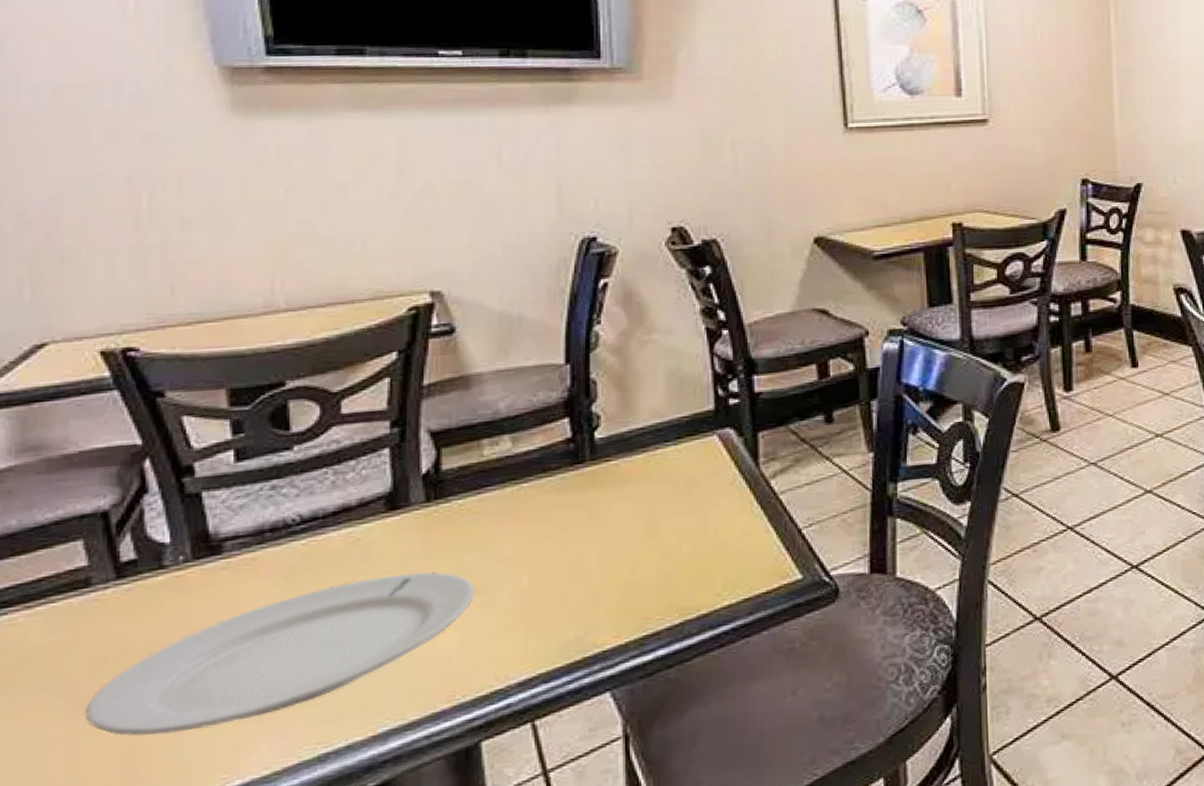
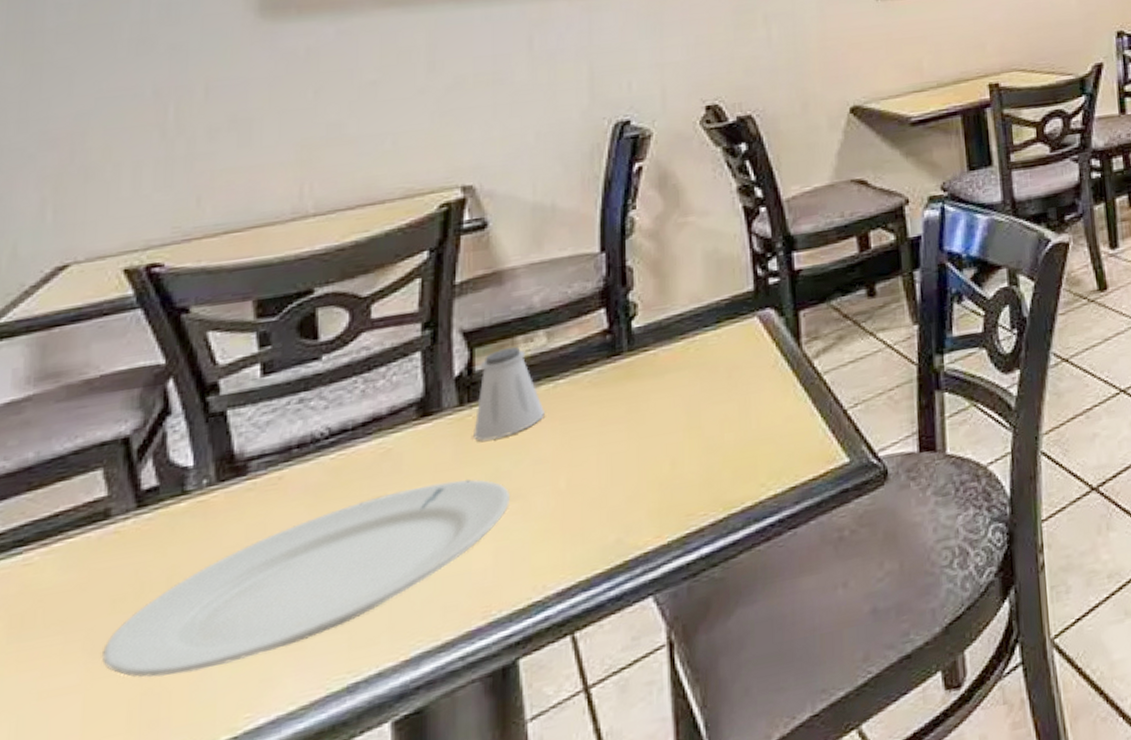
saltshaker: none [440,449,509,537] -> present [474,347,545,441]

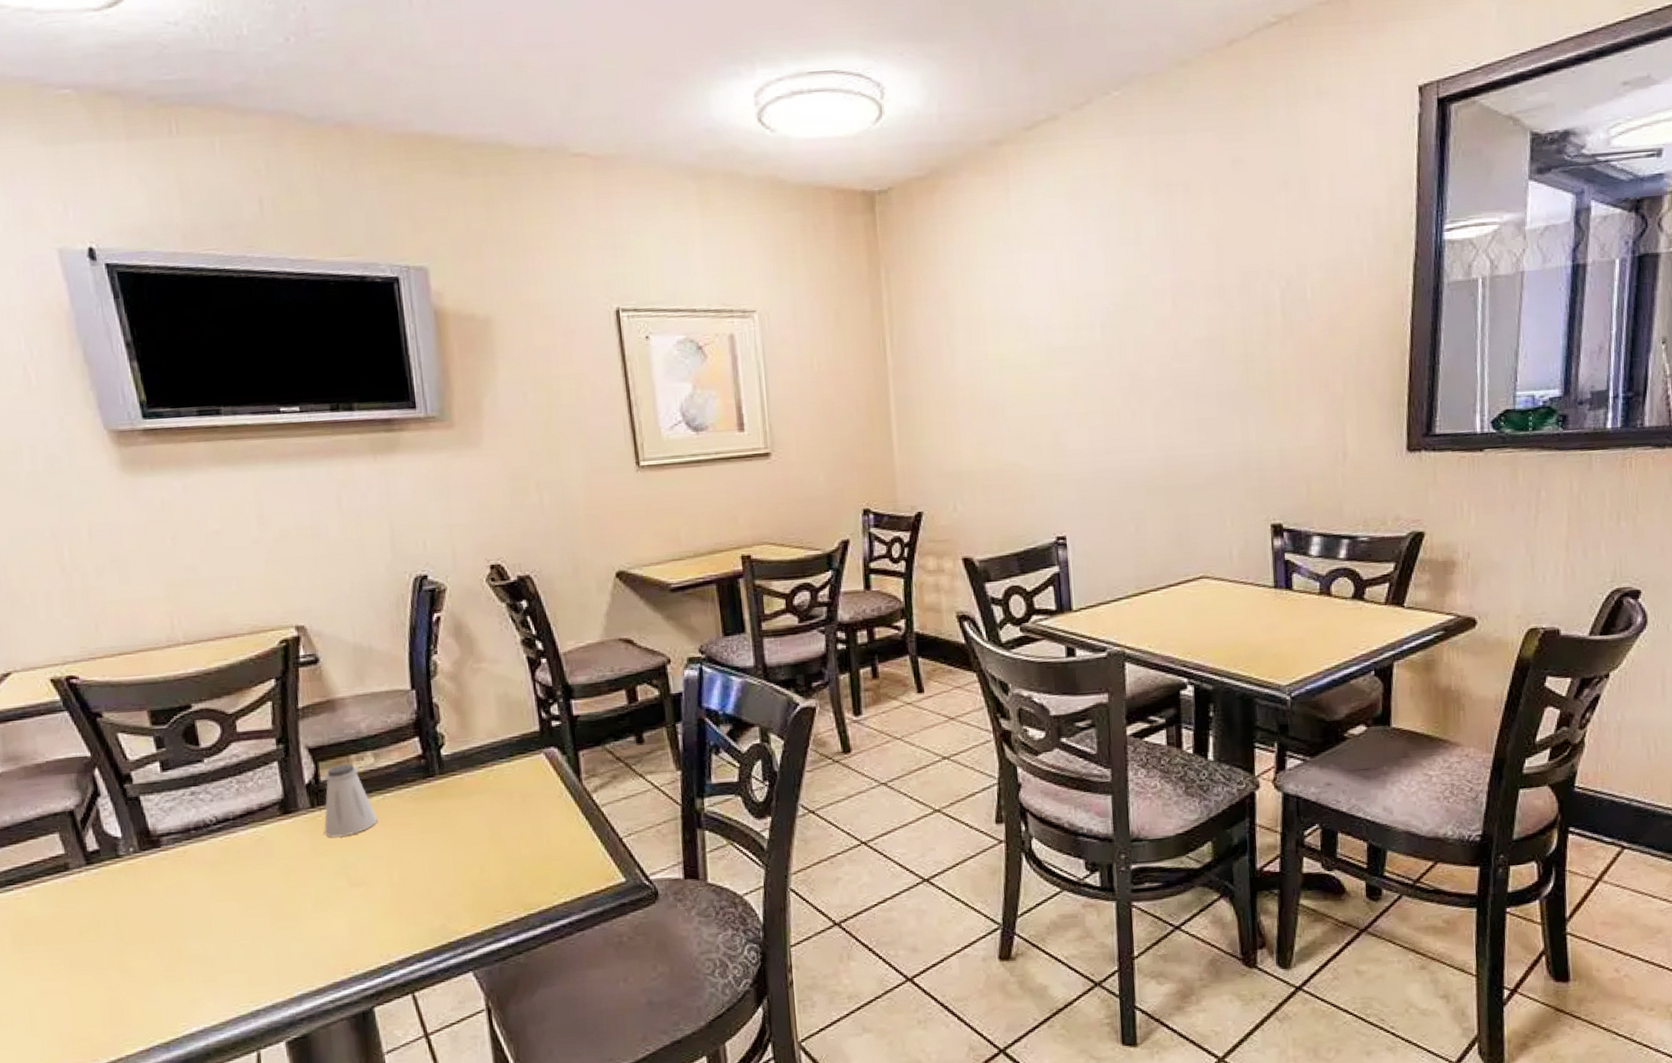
plate: present [101,479,510,678] -> none [78,866,357,989]

